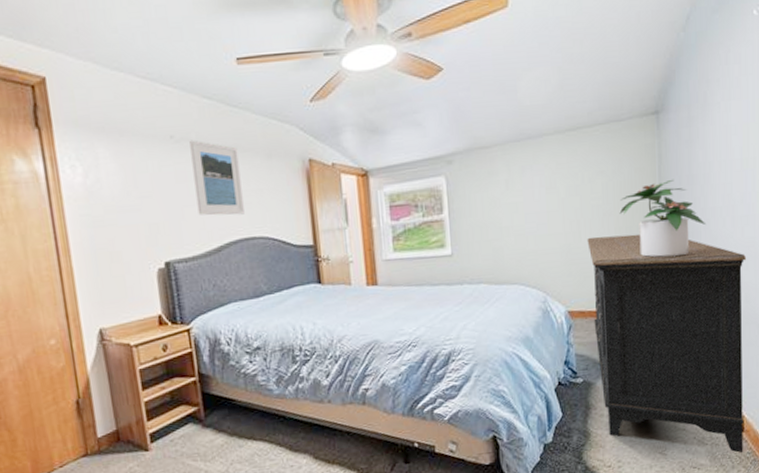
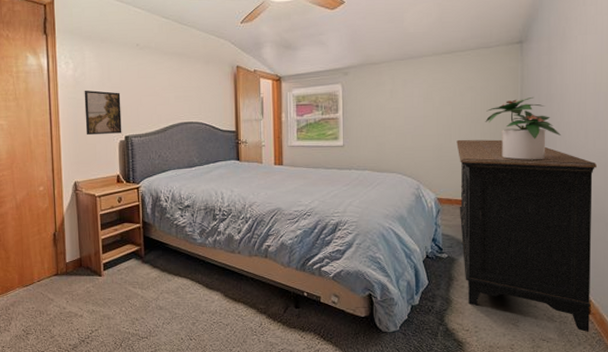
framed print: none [101,202,160,265] -> present [84,90,122,136]
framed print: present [189,140,245,216] -> none [150,48,186,105]

